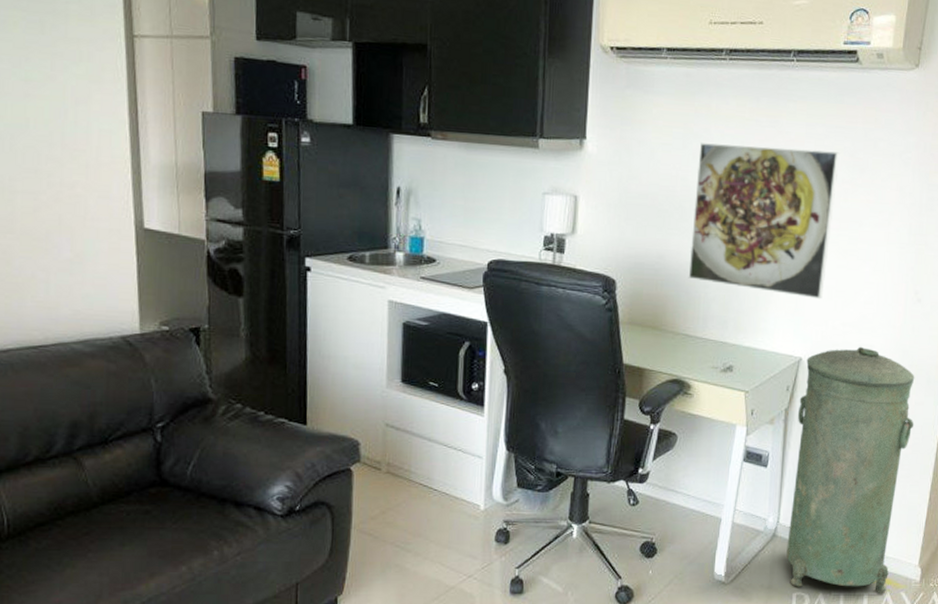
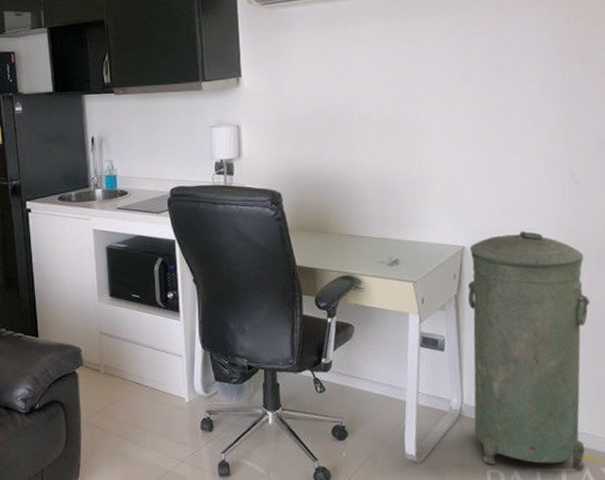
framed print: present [688,143,840,299] -> none [342,56,478,191]

